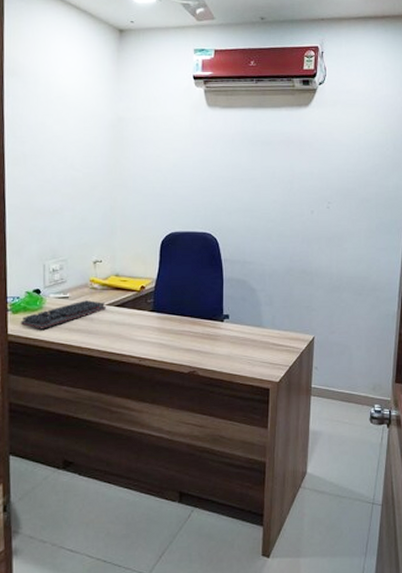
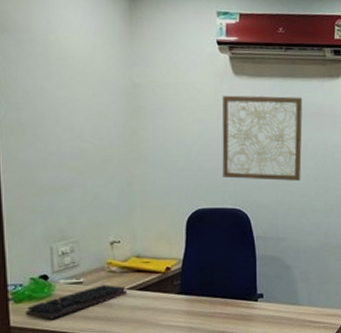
wall art: none [194,125,271,206] -> present [222,95,302,181]

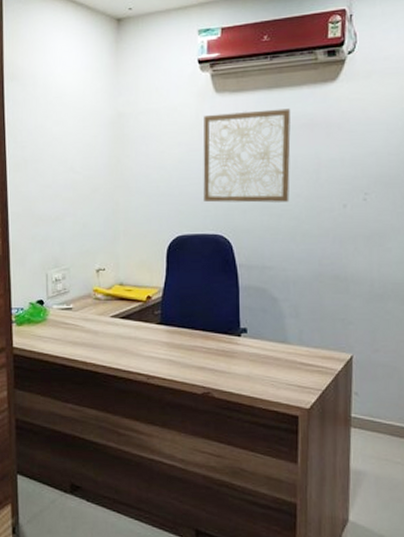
keyboard: present [24,285,127,320] -> none [24,312,110,343]

